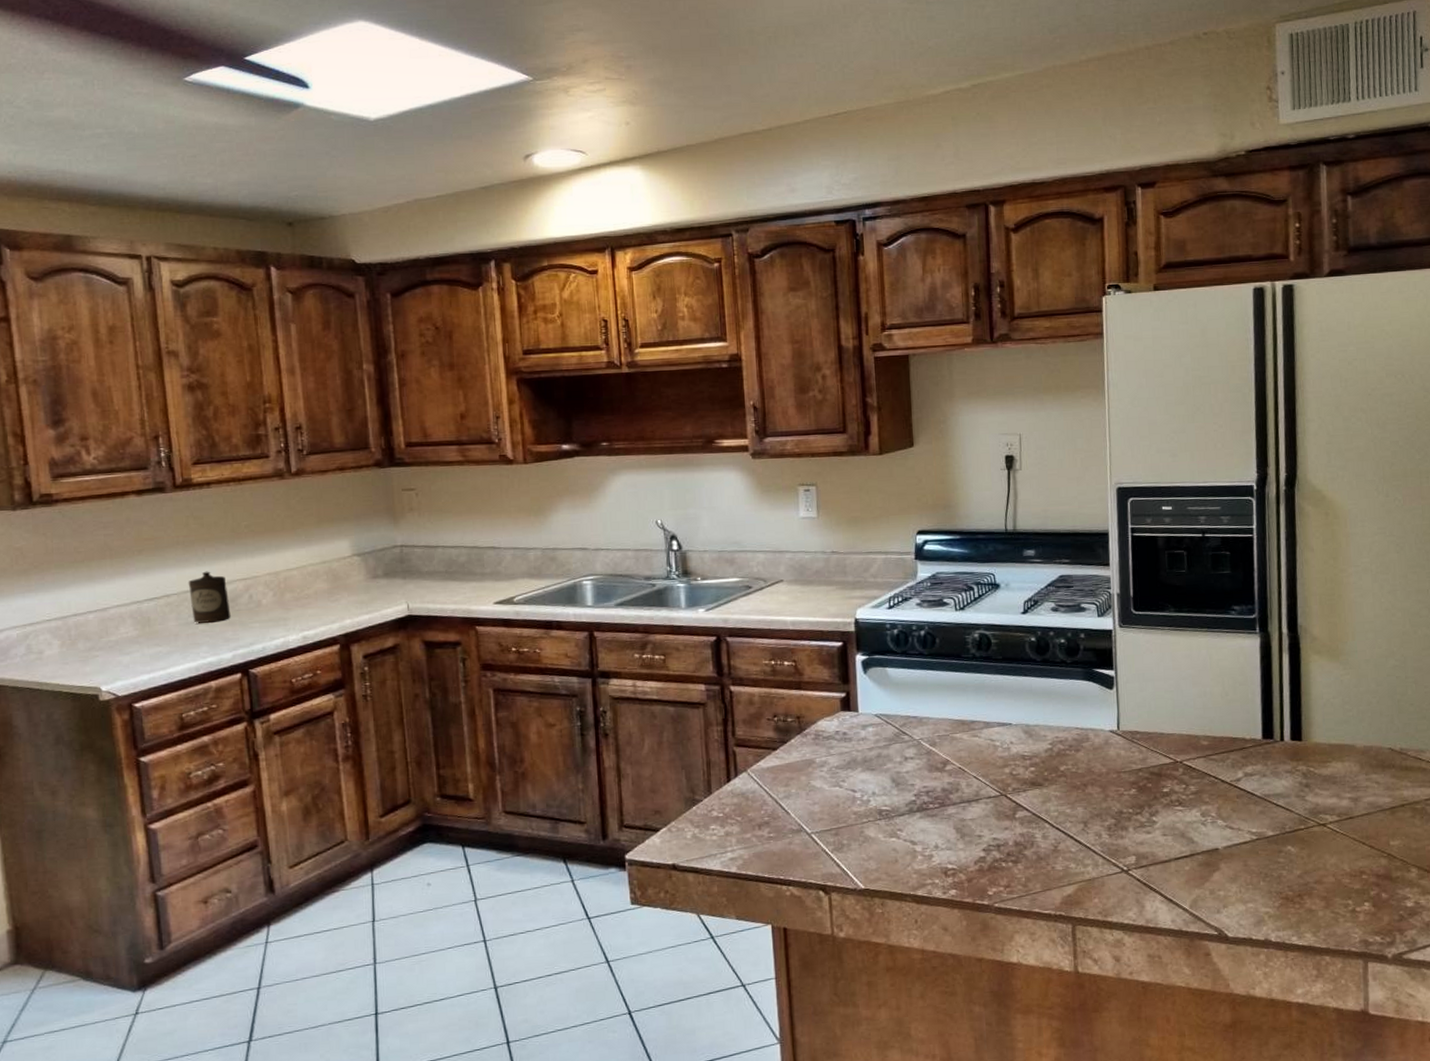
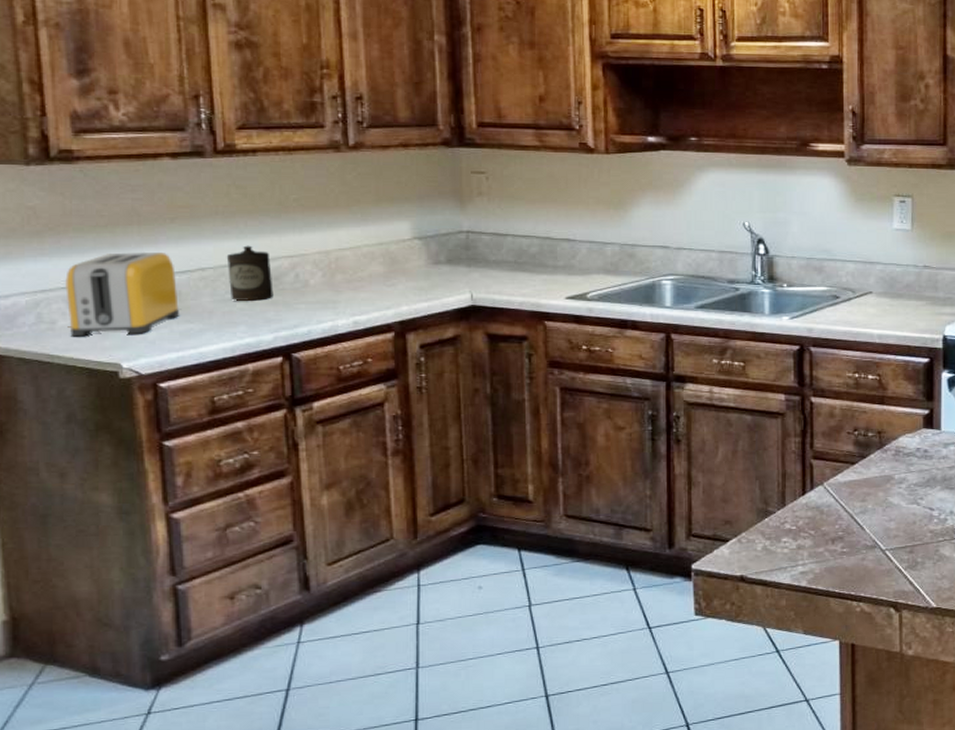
toaster: none [49,582,149,665] -> present [64,251,179,337]

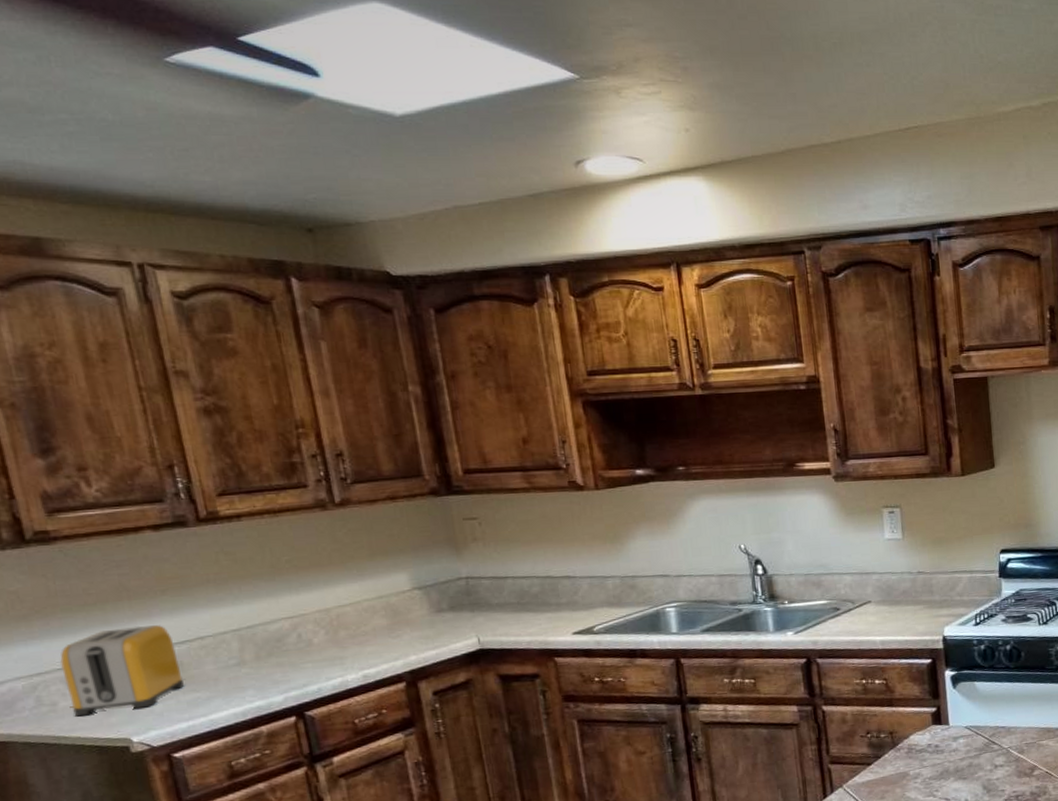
canister: present [226,245,274,301] -> none [224,610,278,666]

